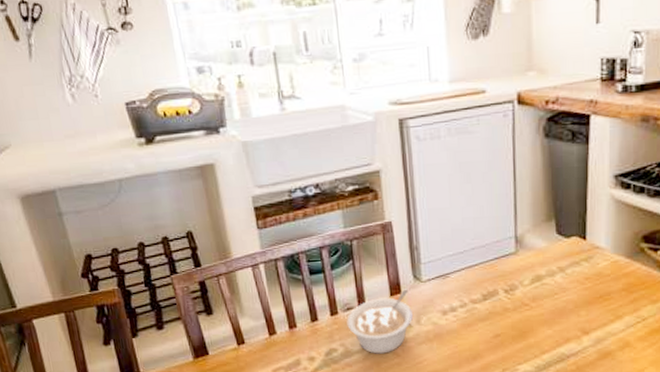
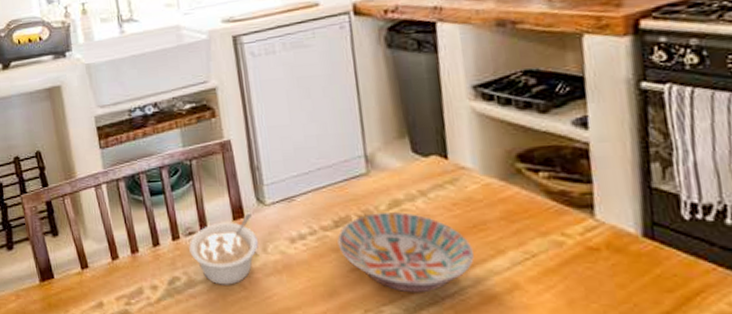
bowl: none [484,285,597,354] -> present [337,211,474,293]

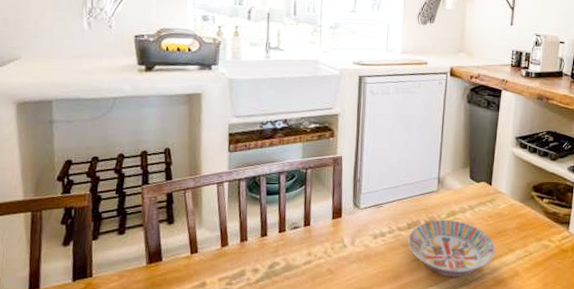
legume: present [189,212,259,285] -> none [292,214,350,270]

